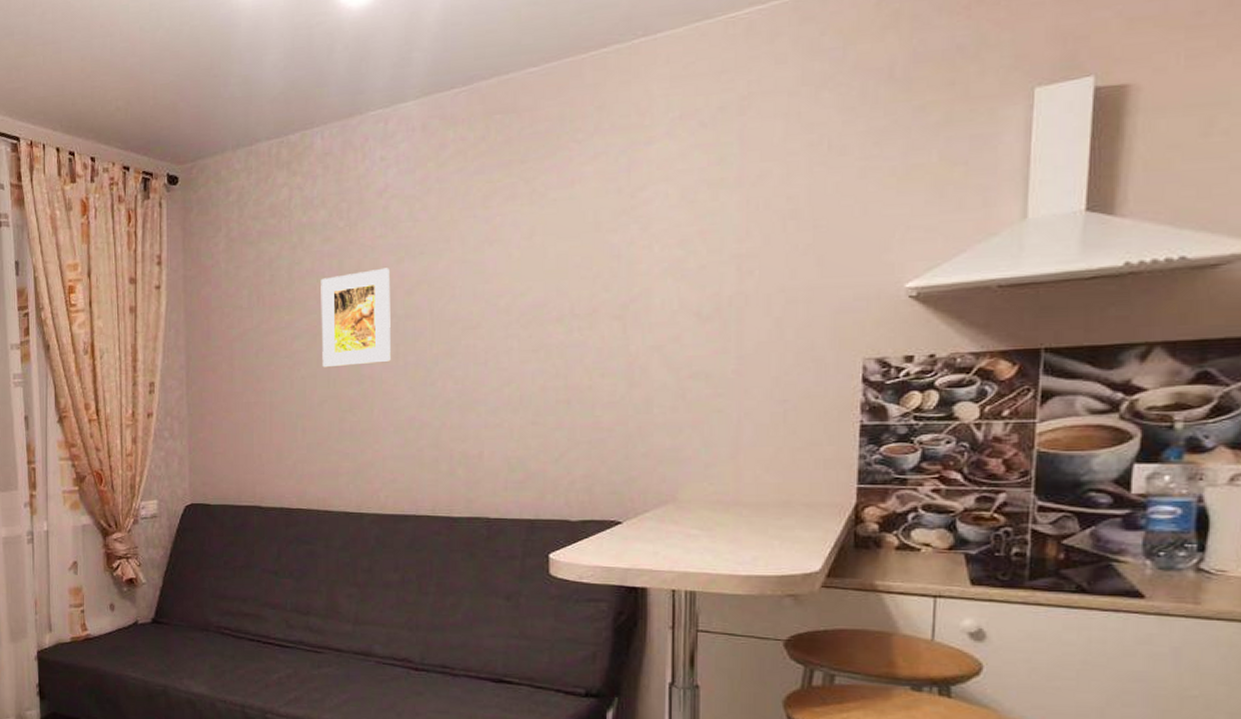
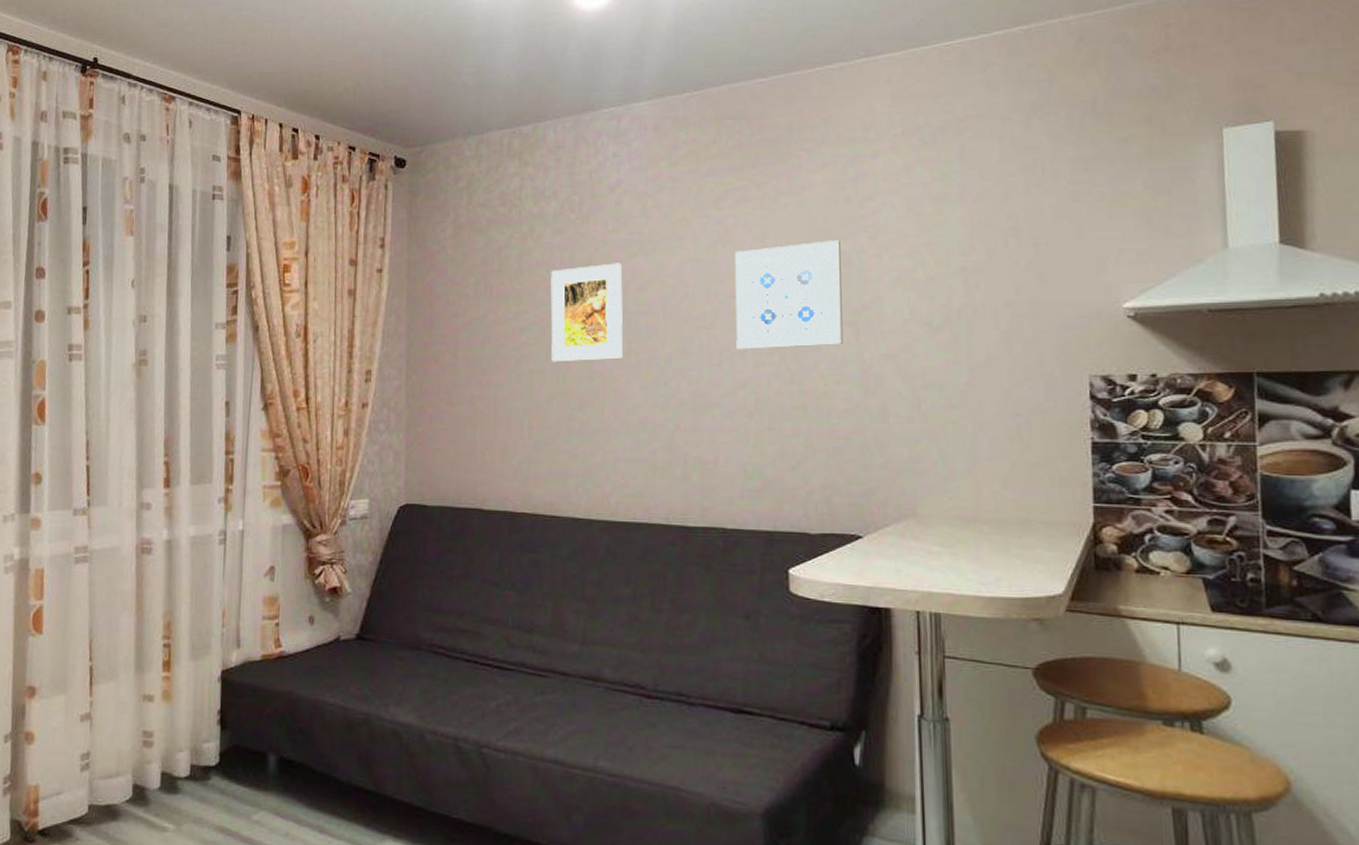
wall art: none [502,233,610,348] -> present [735,240,843,350]

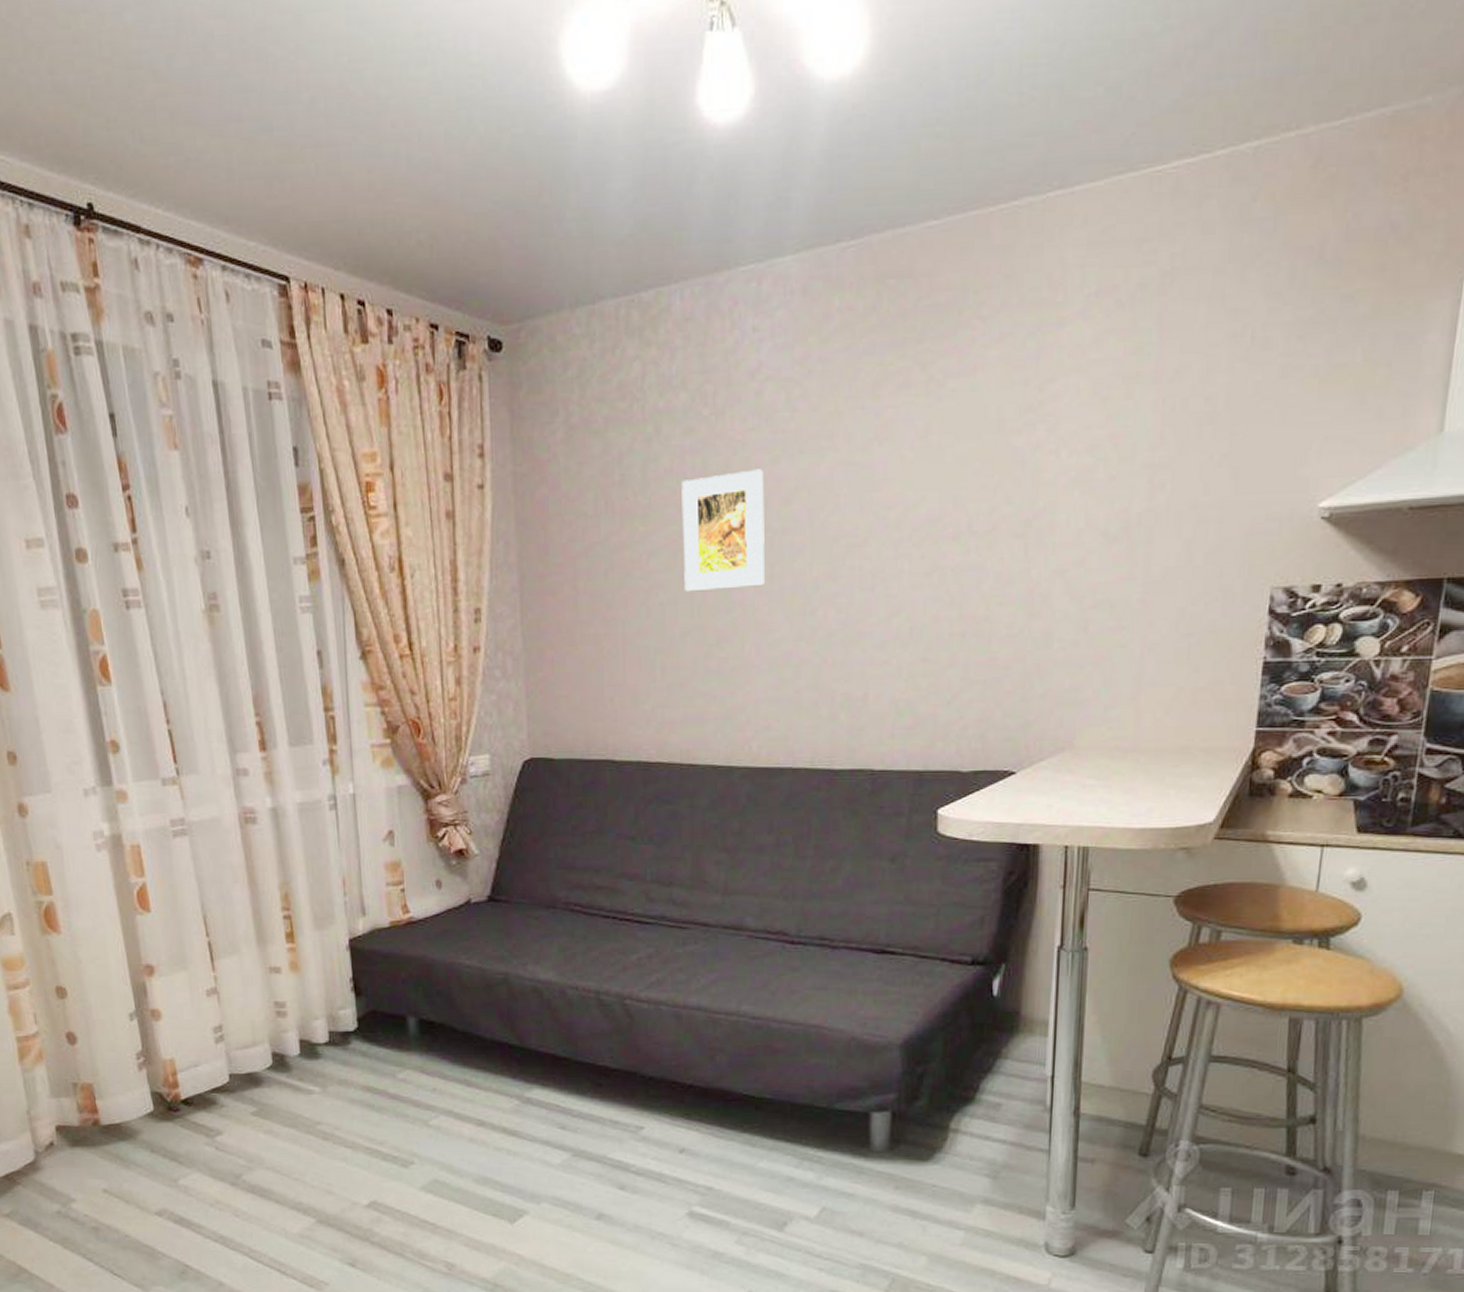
wall art: present [735,240,843,350] -> none [891,434,1014,570]

